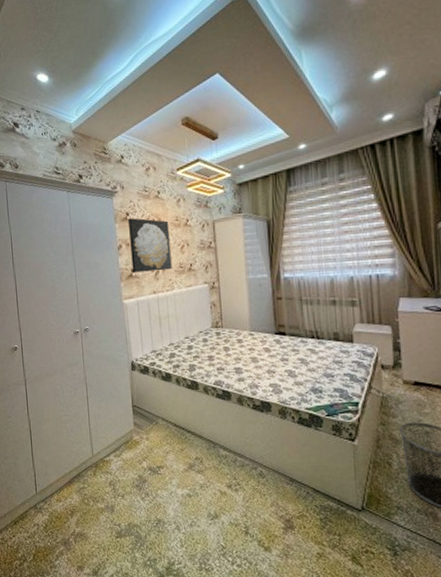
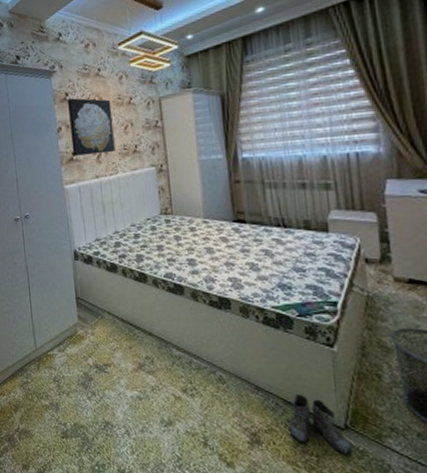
boots: none [316,483,367,533] -> present [287,394,352,456]

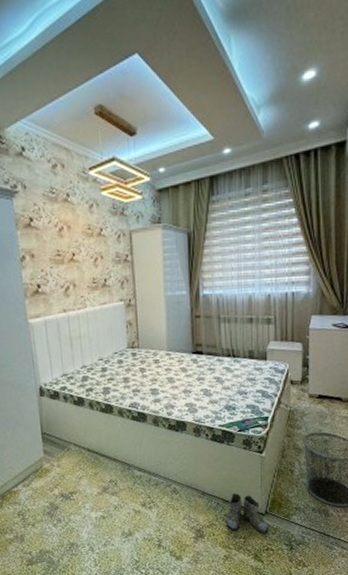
wall art: present [67,98,115,156] -> none [31,224,84,288]

